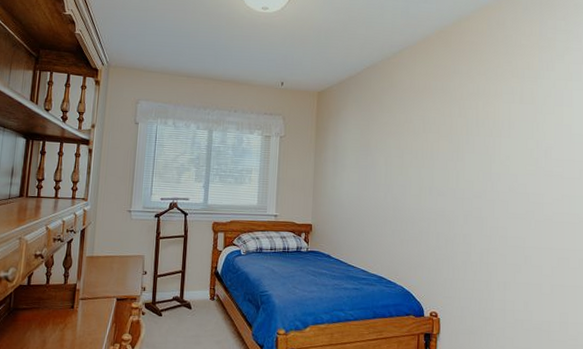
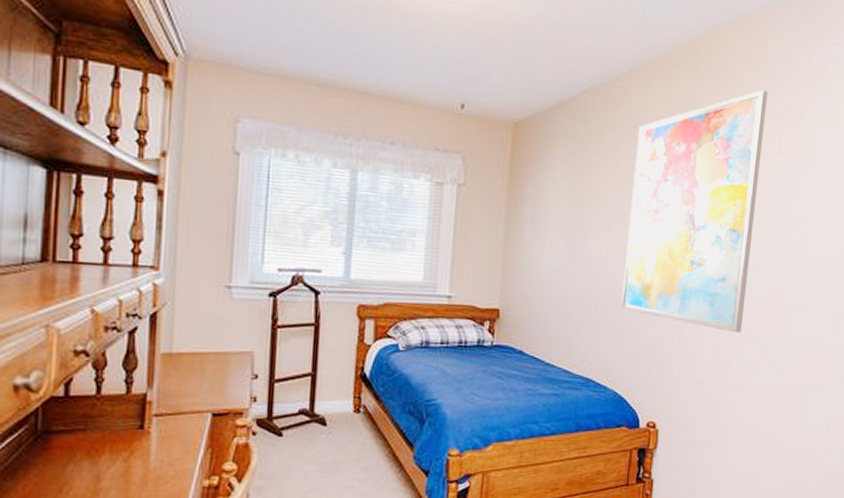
wall art: none [404,57,509,242] -> present [621,89,769,333]

